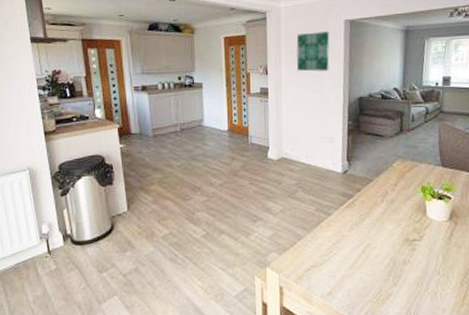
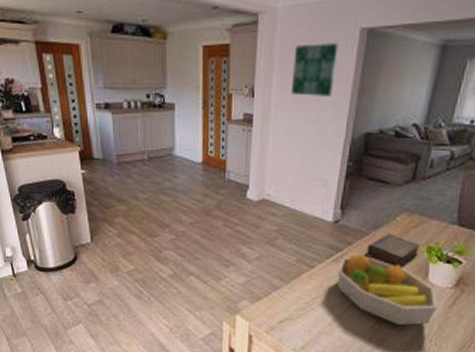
fruit bowl: none [351,199,440,260] -> present [337,254,438,326]
book: none [373,178,416,207] -> present [367,233,421,267]

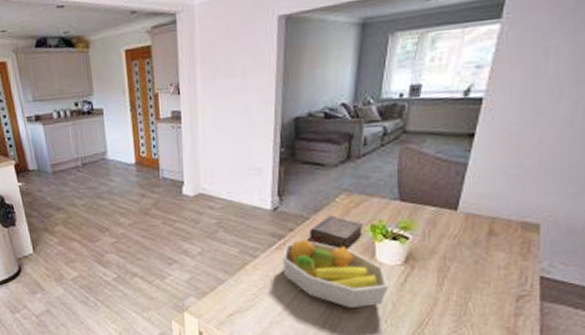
wall art: present [290,43,339,96] -> none [215,33,258,88]

